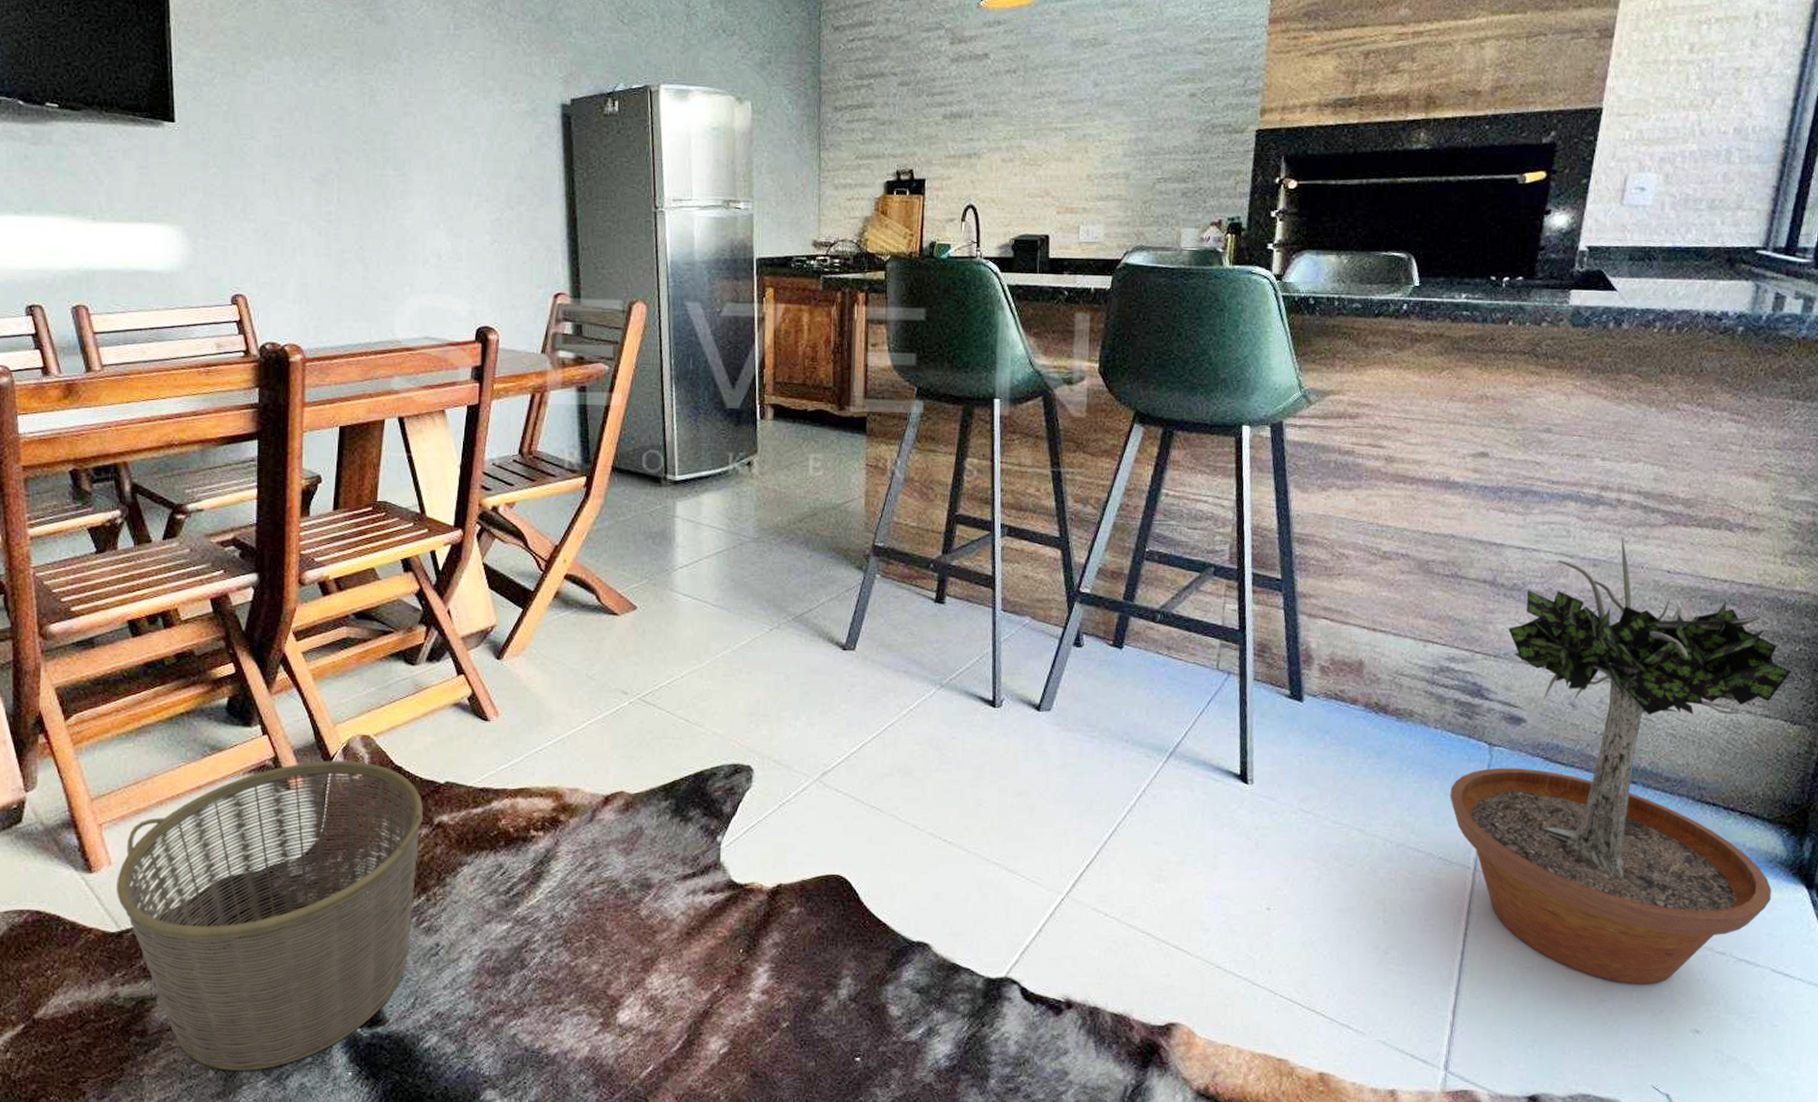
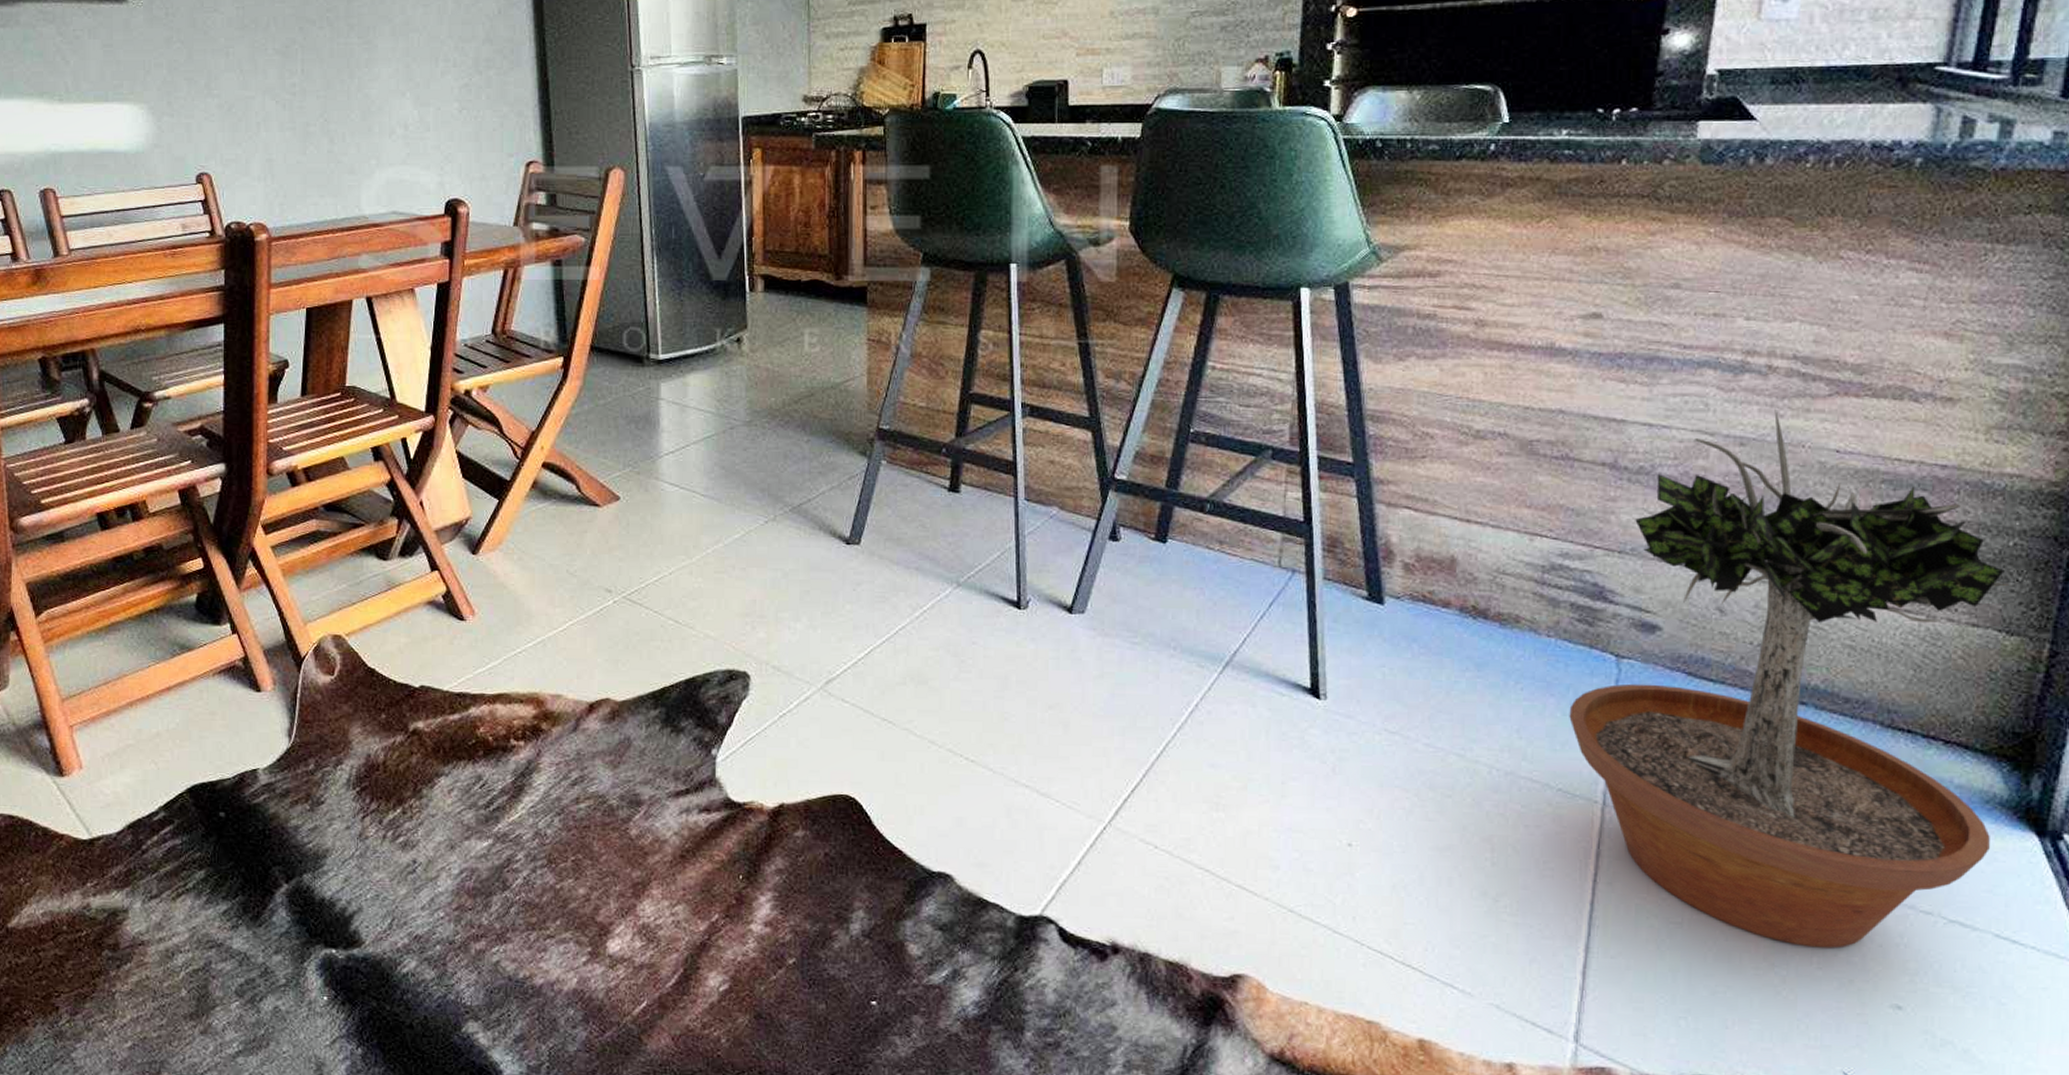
basket: present [117,761,424,1071] -> none [88,662,398,991]

